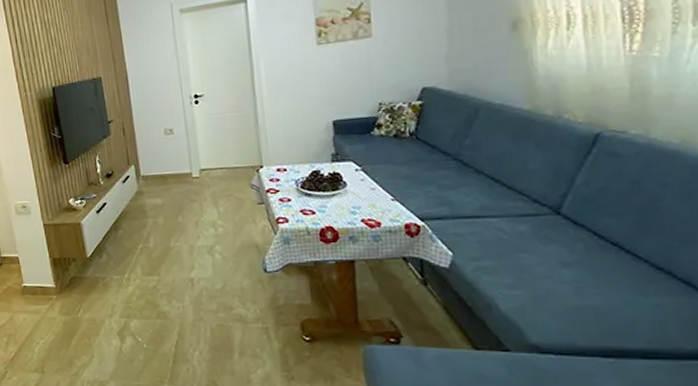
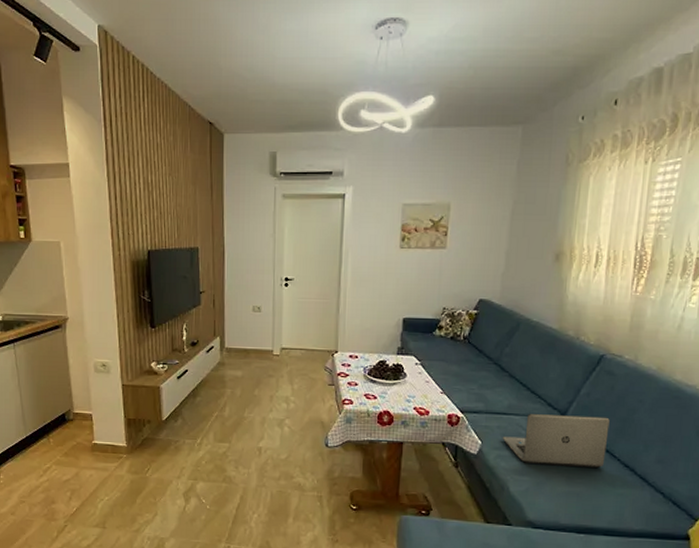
laptop: none [478,209,626,275] -> present [502,414,610,468]

